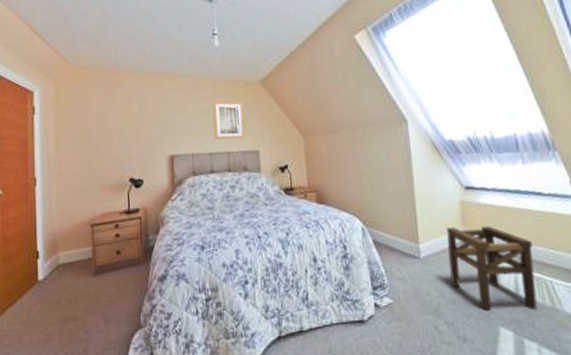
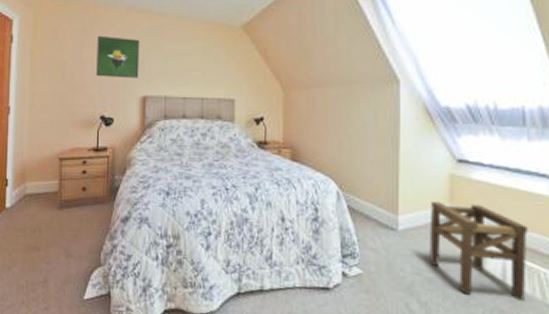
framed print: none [121,100,165,141] -> present [96,35,140,79]
wall art: present [212,100,246,140] -> none [189,43,223,85]

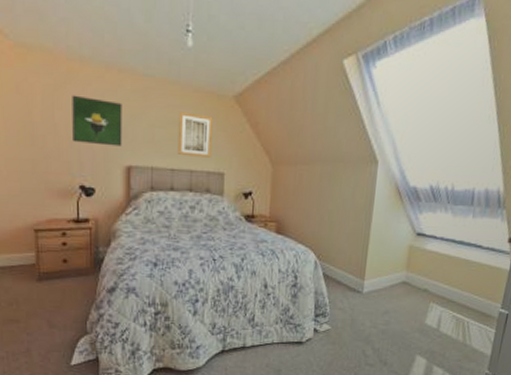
wall art: none [189,43,223,85] -> present [177,111,213,158]
stool: present [429,202,528,301] -> none [385,269,462,343]

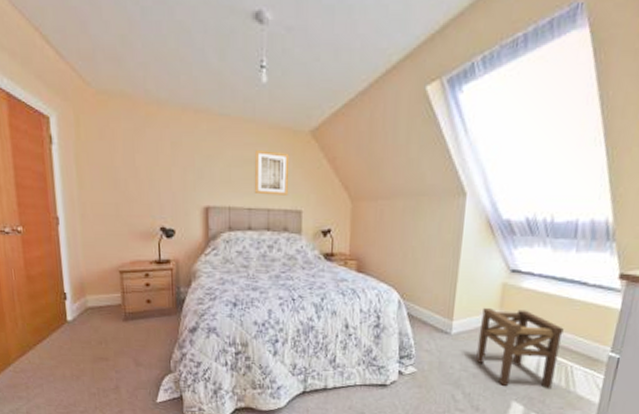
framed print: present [72,95,122,147] -> none [151,138,200,187]
stool: none [385,269,462,343] -> present [476,308,564,389]

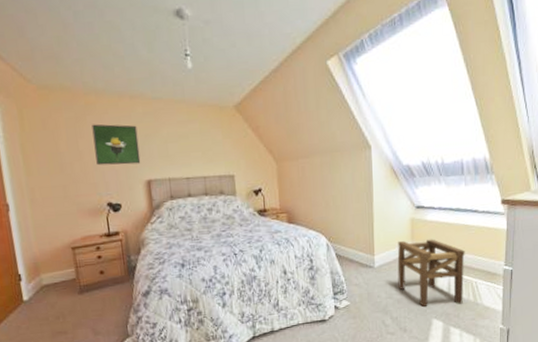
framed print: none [151,138,200,187] -> present [91,124,141,166]
wall art: present [254,149,290,195] -> none [188,125,221,165]

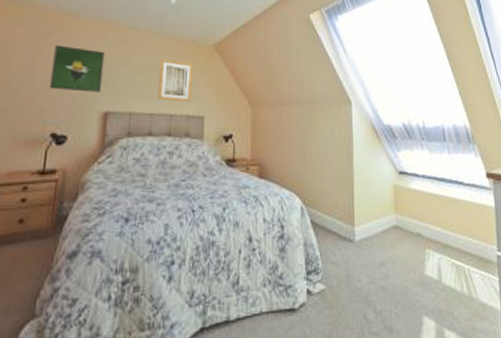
wall art: none [188,125,221,165] -> present [157,58,194,102]
stool: present [397,239,465,307] -> none [380,211,456,298]

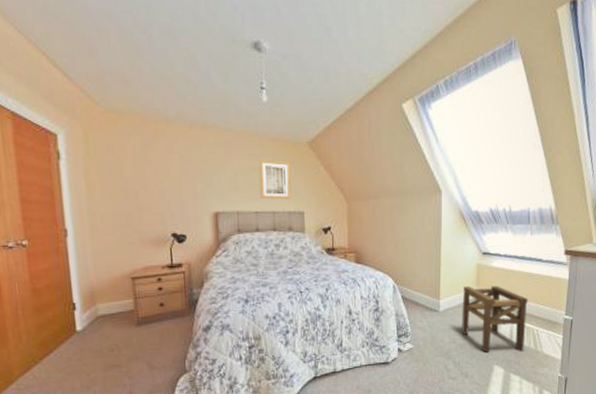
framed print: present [50,44,105,93] -> none [160,152,209,195]
stool: none [380,211,456,298] -> present [462,285,528,353]

